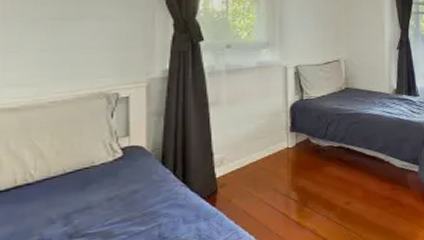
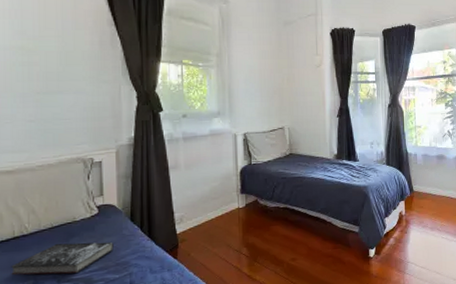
book: none [10,189,140,232] -> present [11,242,114,276]

